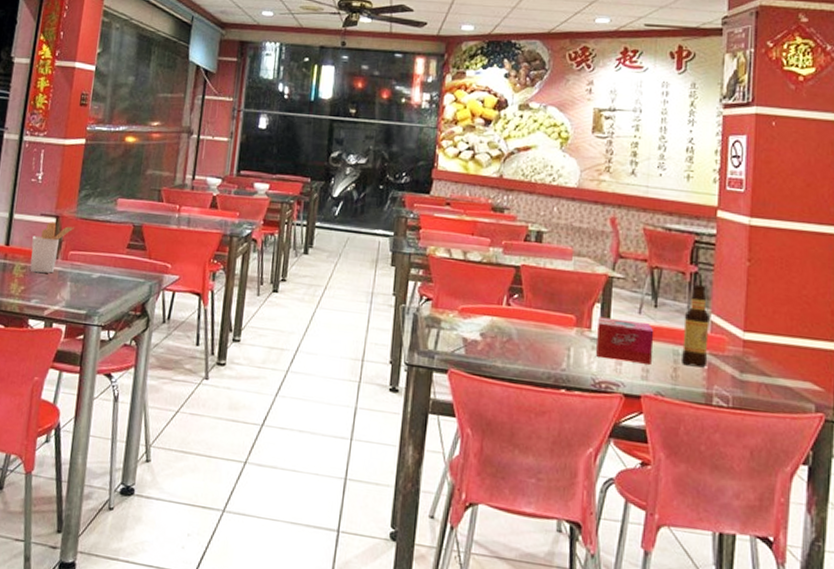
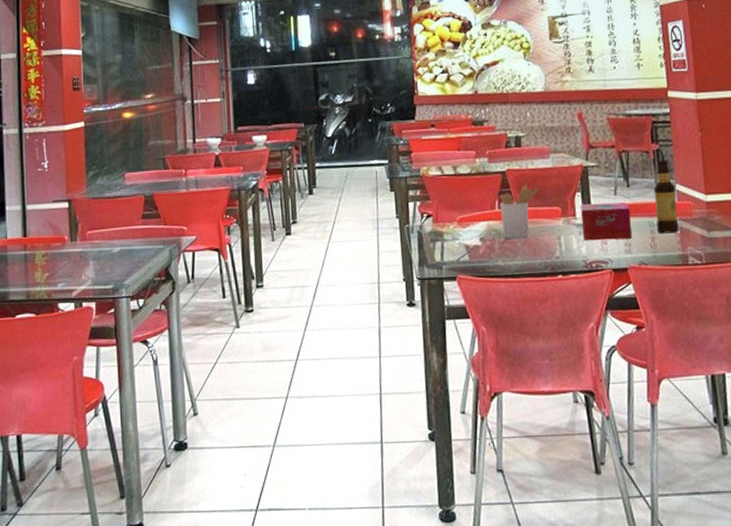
utensil holder: present [30,222,74,274] -> none [49,206,88,257]
utensil holder: none [507,285,554,343] -> present [499,185,538,239]

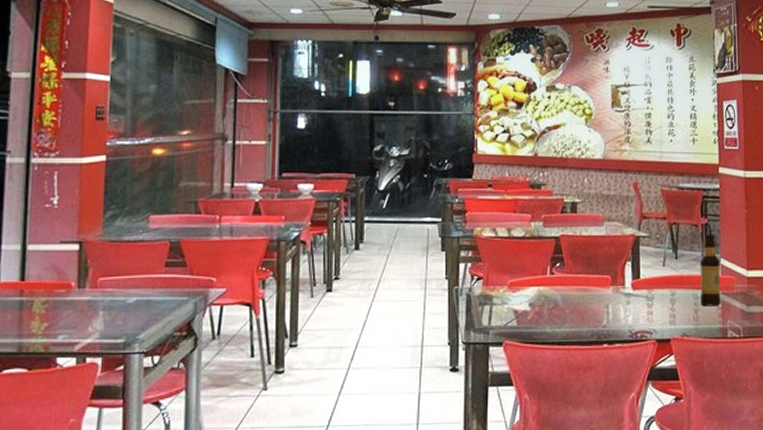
utensil holder: present [499,185,538,239] -> none [551,252,590,306]
tissue box: present [580,202,632,241] -> none [629,273,677,311]

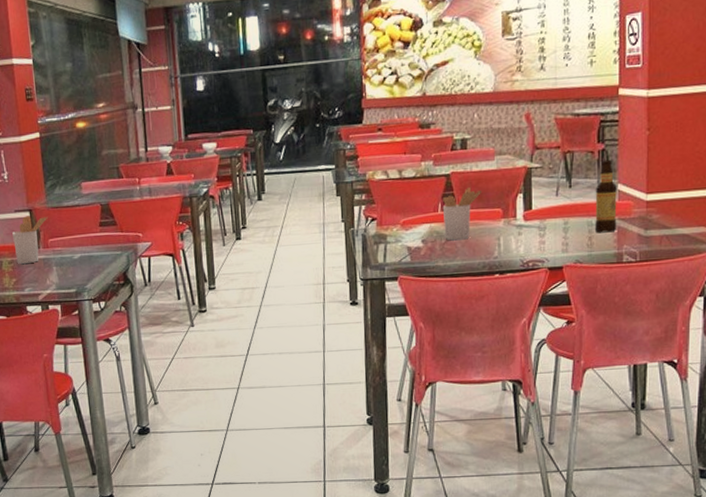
utensil holder: none [52,249,102,305] -> present [12,216,48,264]
utensil holder: none [551,252,590,306] -> present [442,187,481,241]

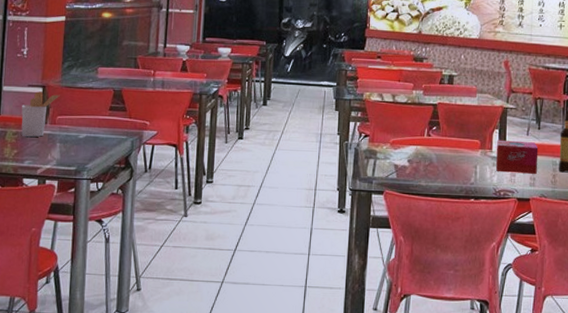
utensil holder: present [442,187,481,241] -> none [428,118,463,164]
tissue box: none [521,203,571,241] -> present [495,140,539,174]

